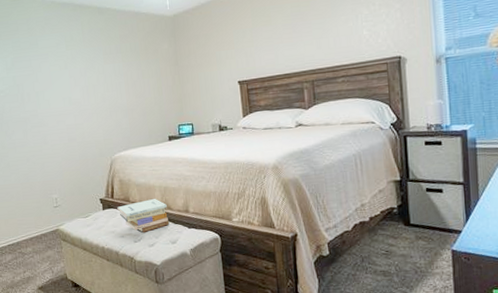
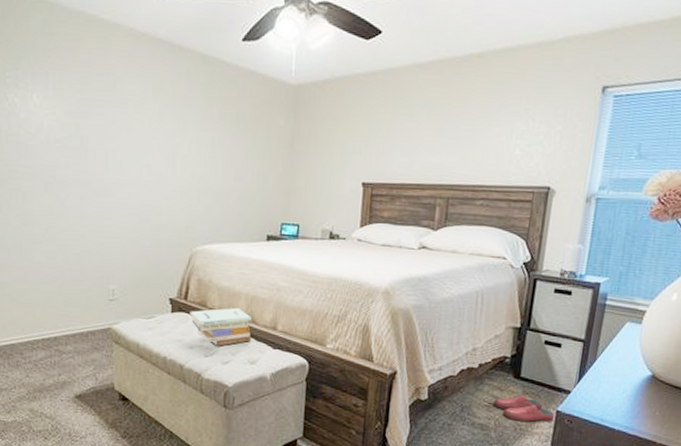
slippers: none [390,239,451,264] -> present [493,394,555,422]

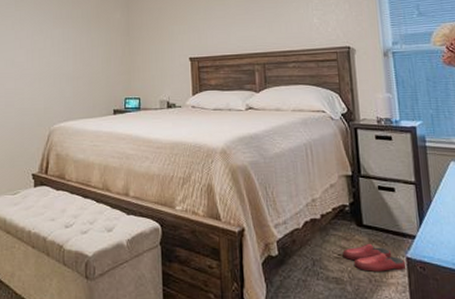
books: present [190,308,252,347] -> none [50,178,107,218]

